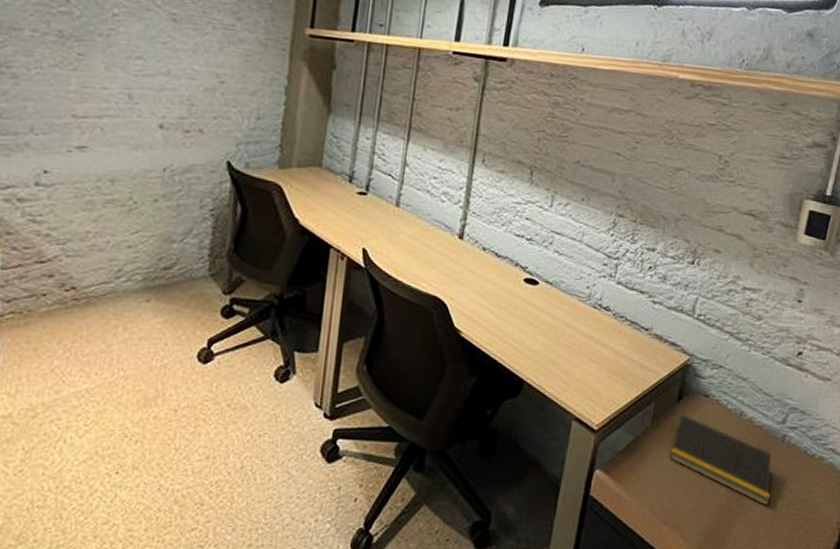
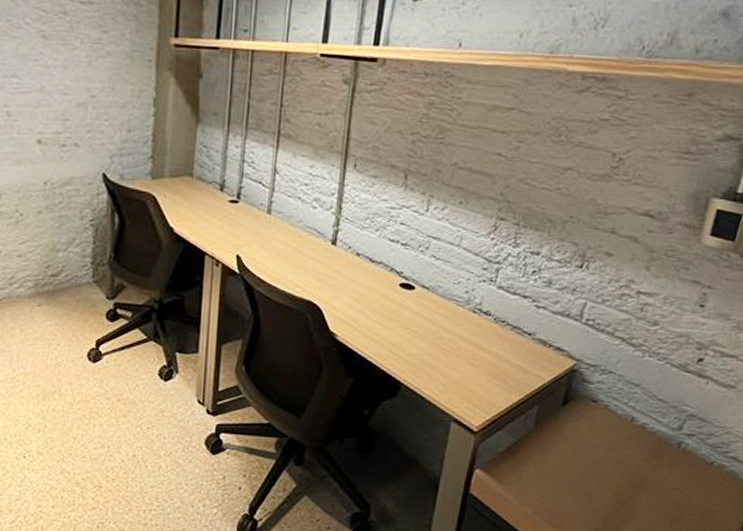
notepad: present [670,414,772,507] -> none [554,418,666,511]

